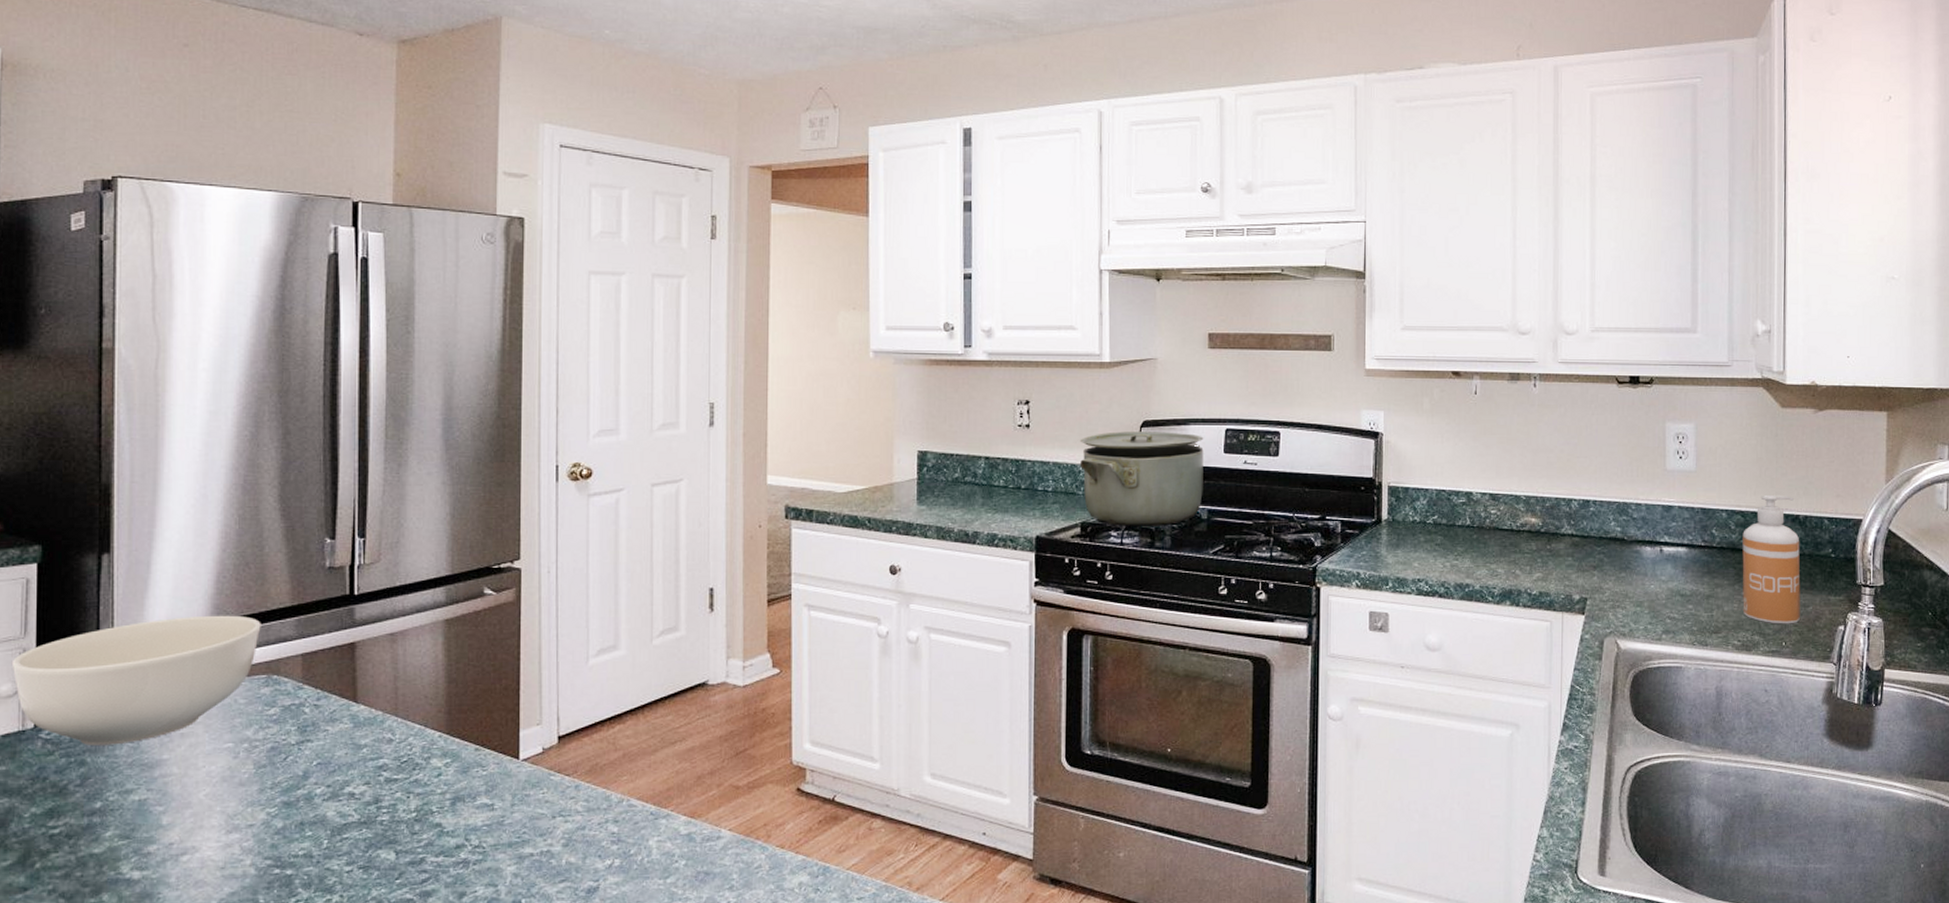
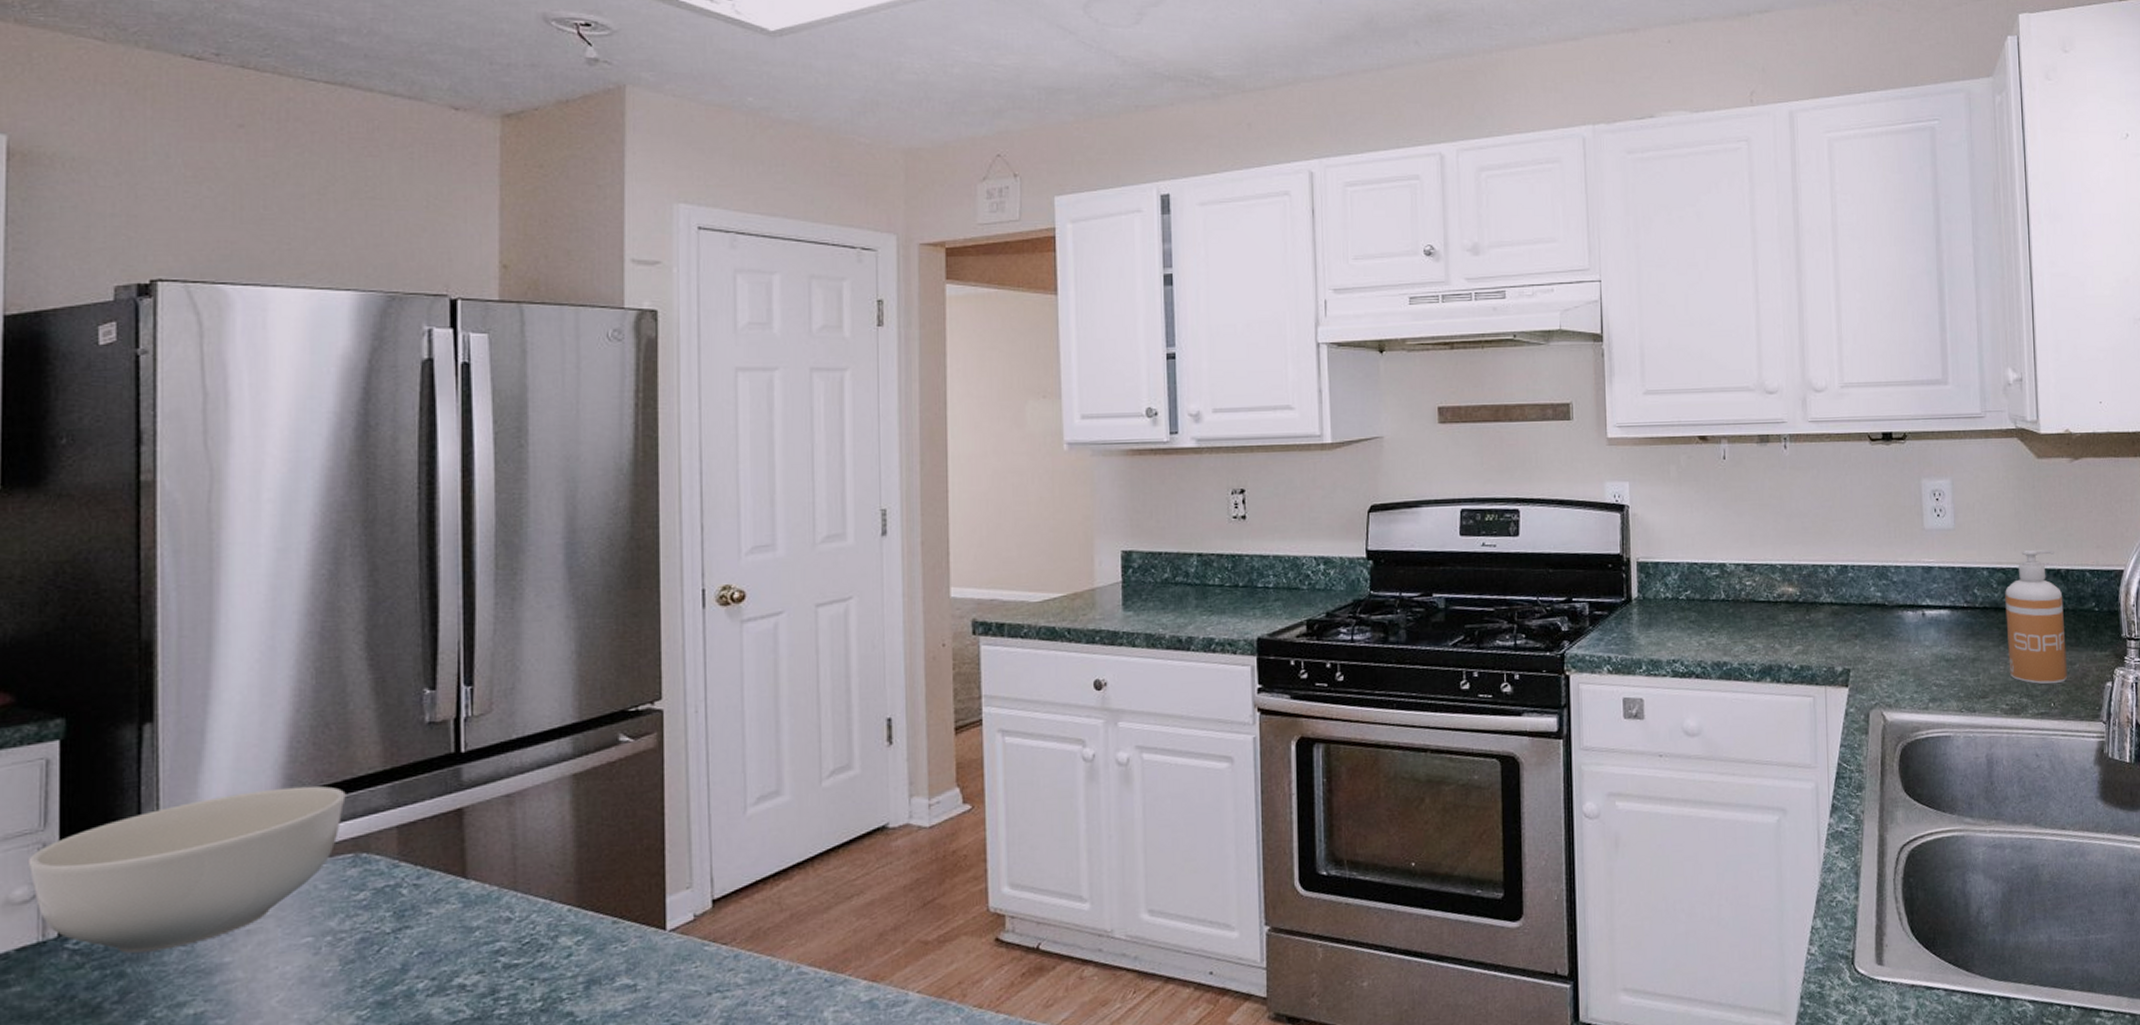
saucepan: present [1079,431,1204,526] -> none [1302,516,1439,622]

